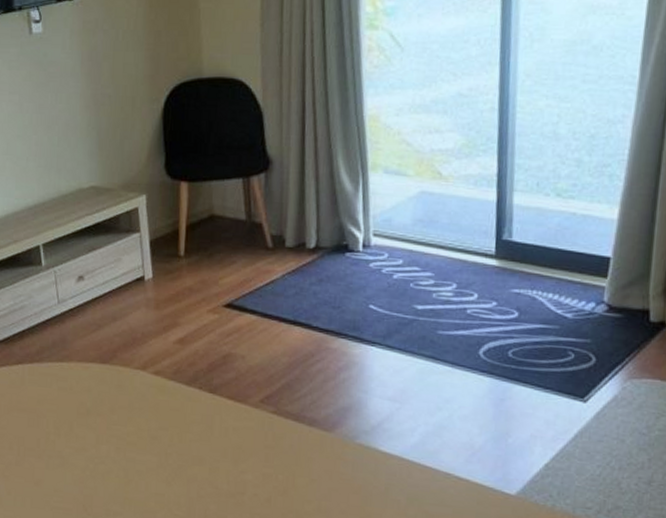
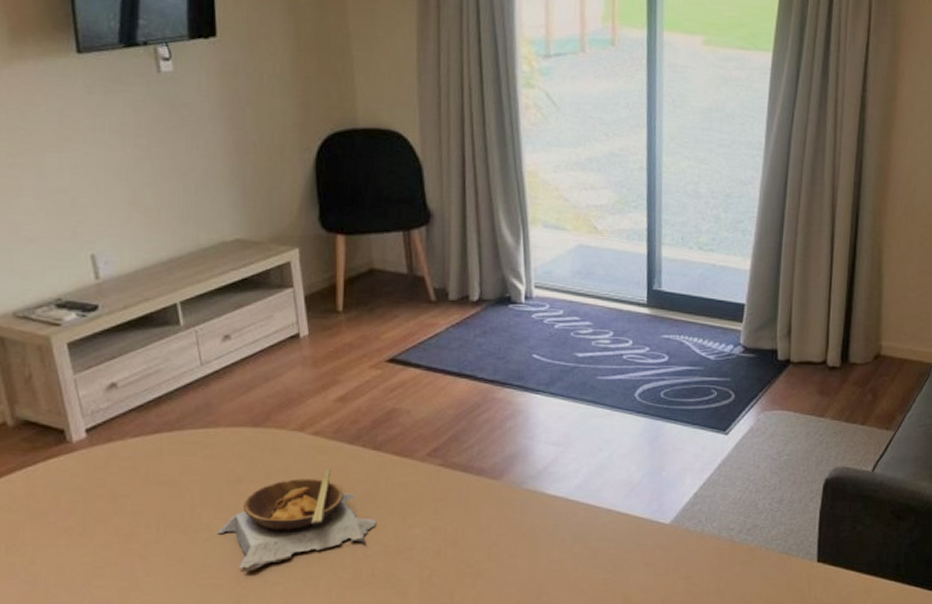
soup bowl: none [67,407,210,500] -> present [217,468,377,571]

